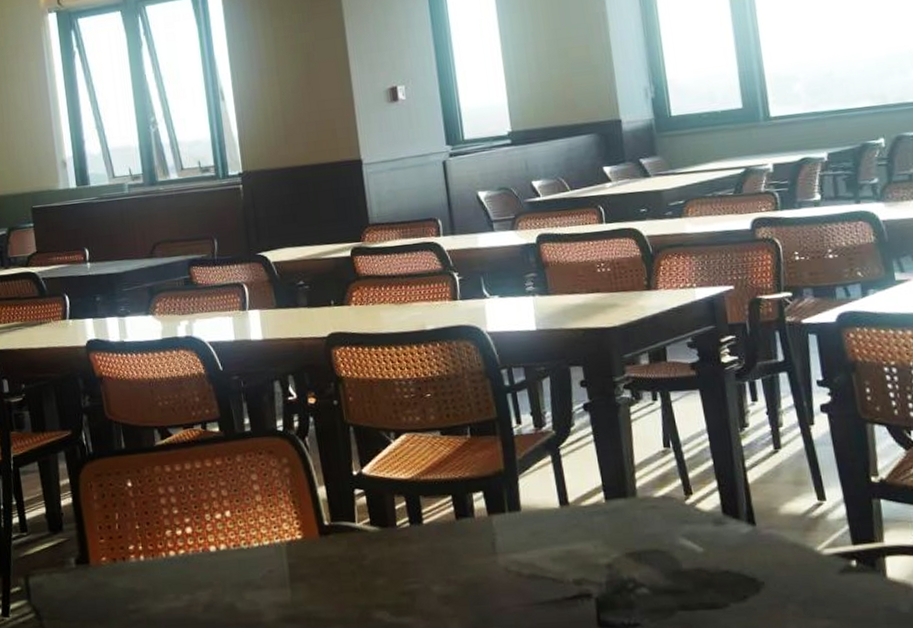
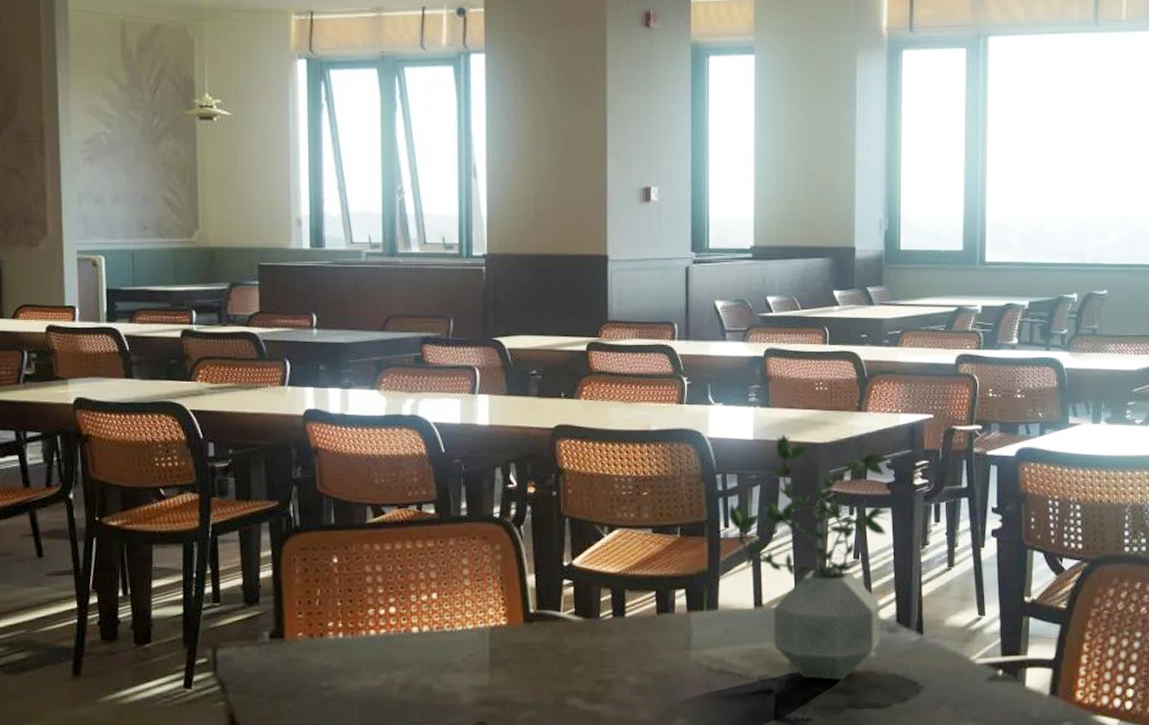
potted plant: none [518,321,707,580] -> present [728,434,890,680]

